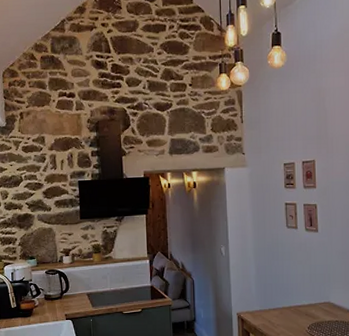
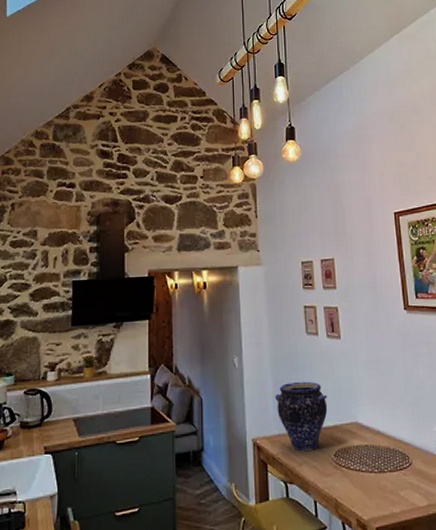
vase: none [257,267,304,323] -> present [275,381,328,451]

